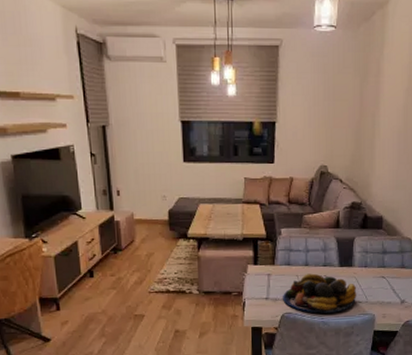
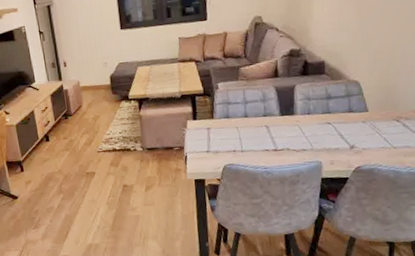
fruit bowl: present [283,273,357,314] -> none [224,124,301,164]

